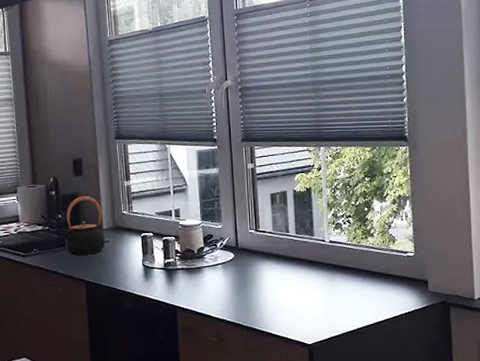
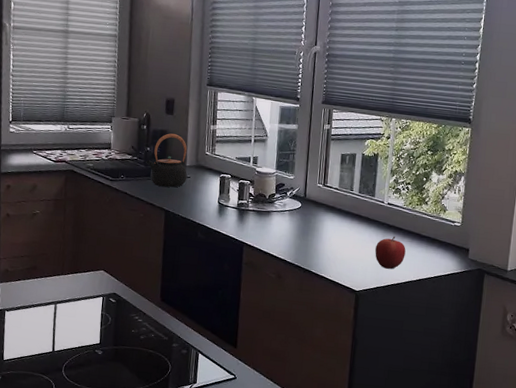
fruit: none [323,277,358,315] -> present [375,236,406,269]

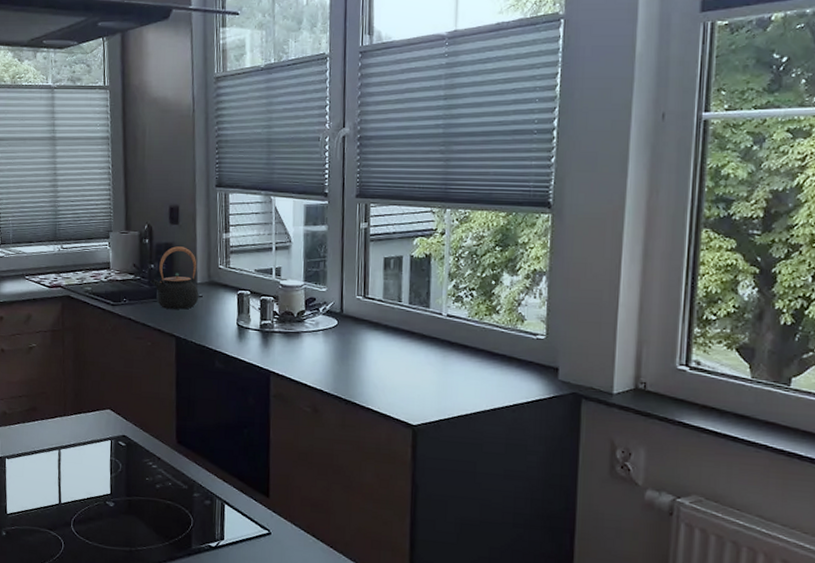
fruit: present [375,236,406,269] -> none [434,356,474,397]

